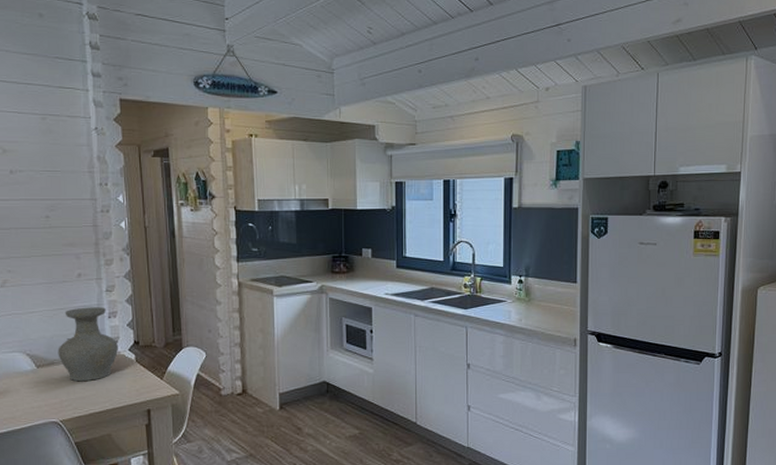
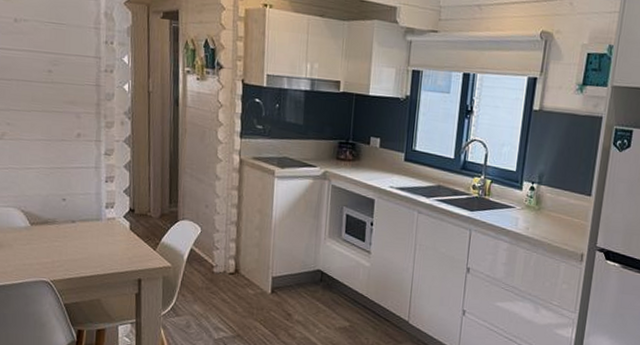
vase: present [58,307,119,382] -> none [52,168,114,244]

